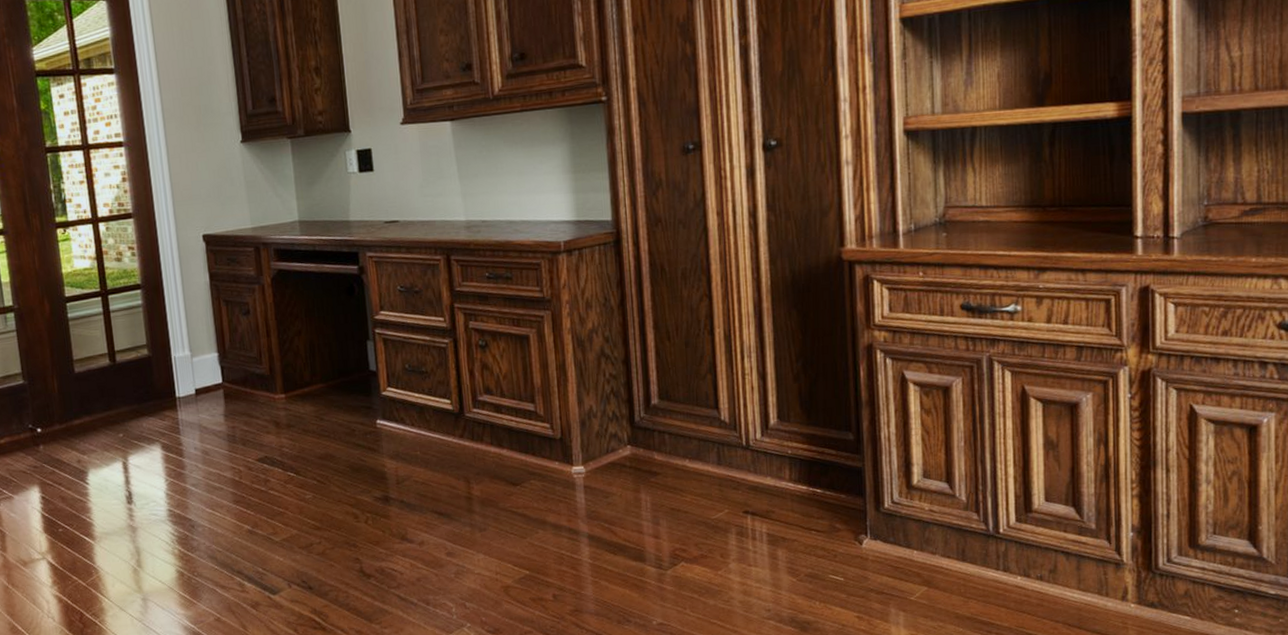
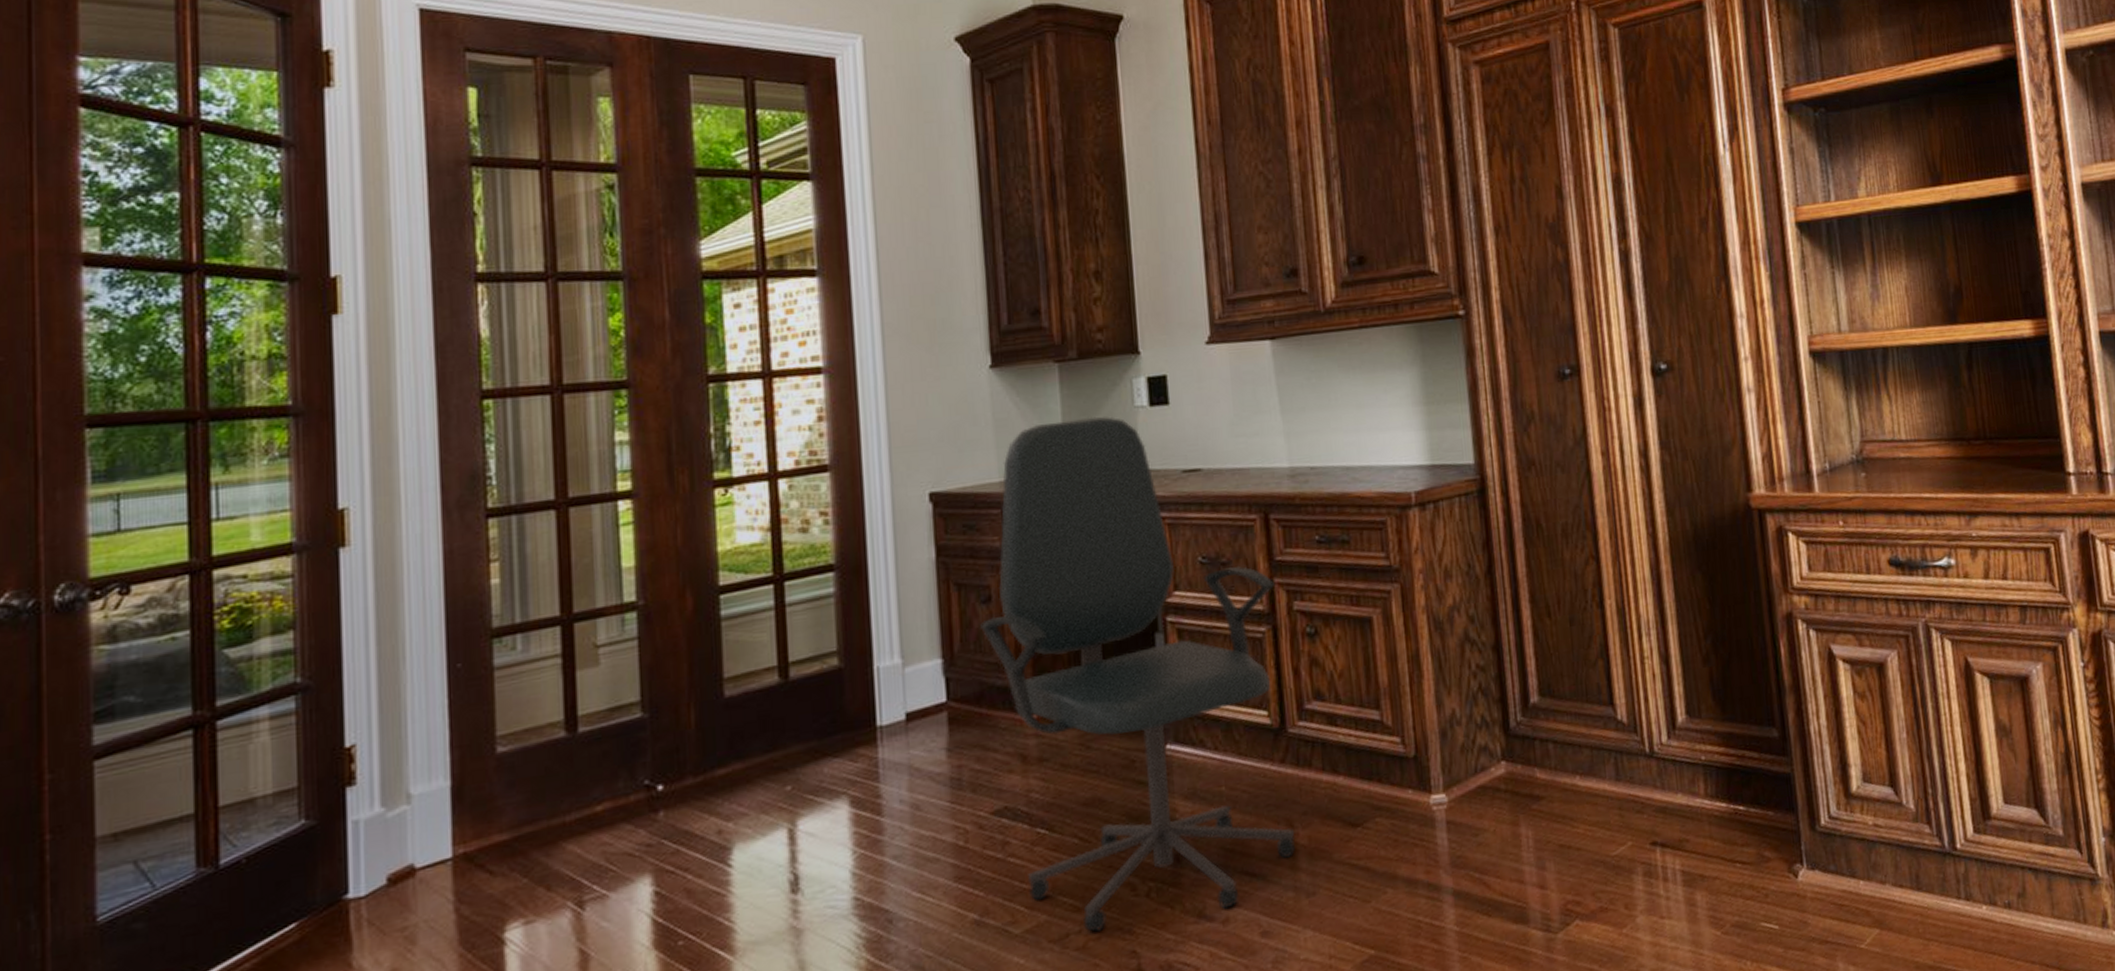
office chair: none [243,180,471,544] -> present [980,416,1296,932]

